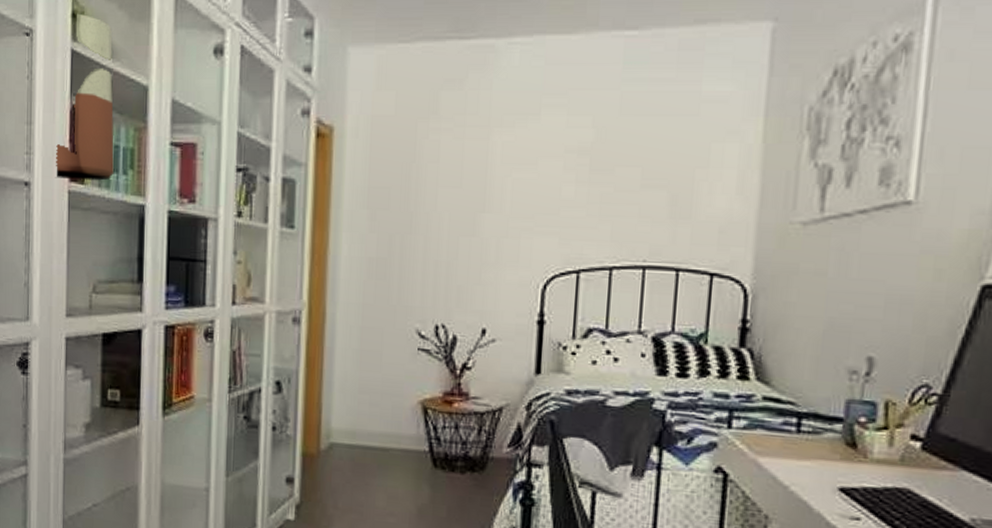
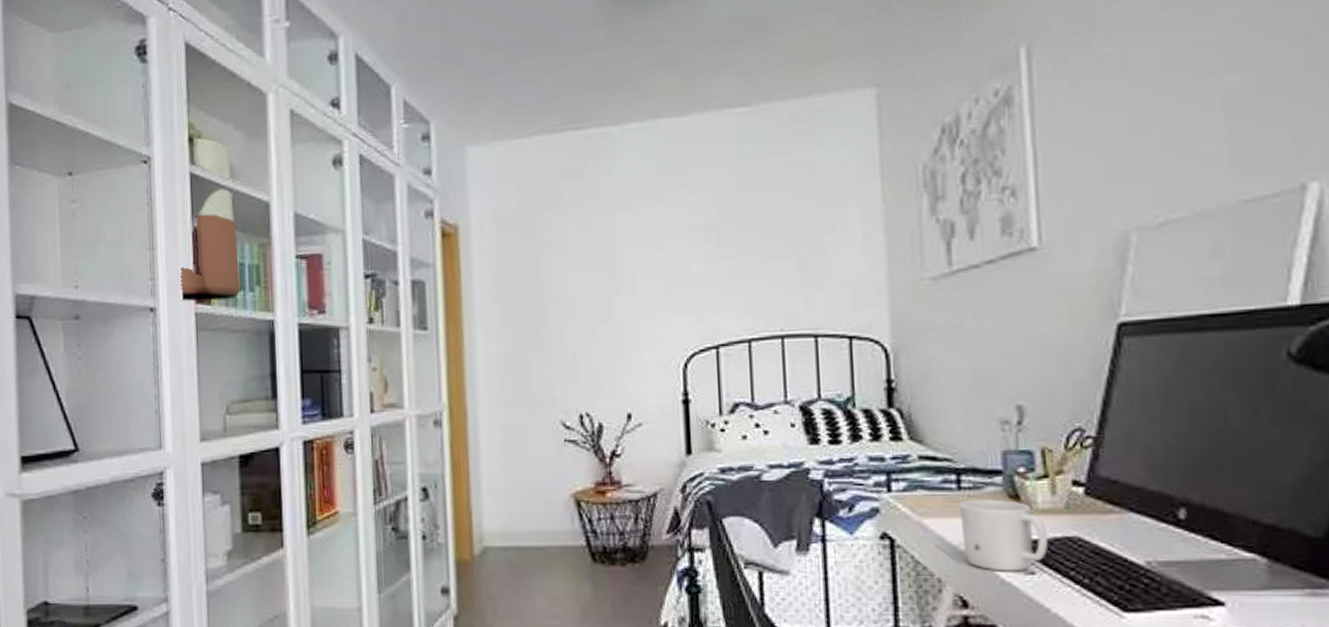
mug: none [794,443,879,516] -> present [959,499,1049,572]

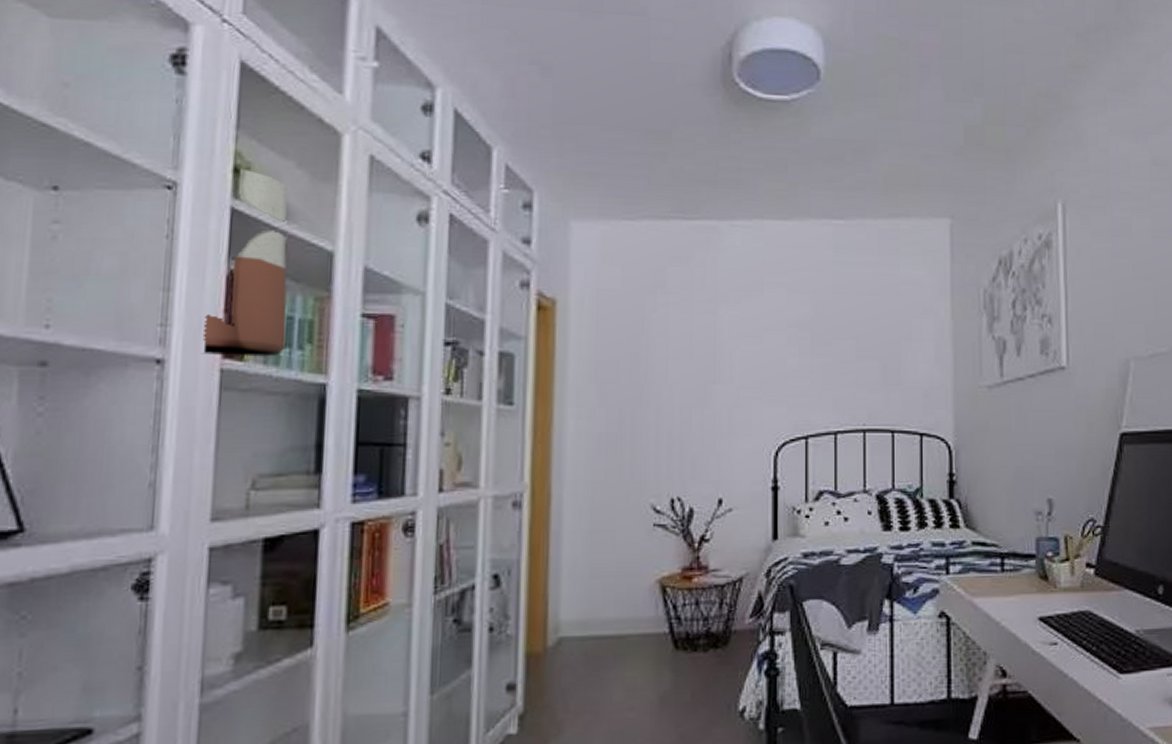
mug: present [959,499,1049,572] -> none [1002,579,1068,643]

